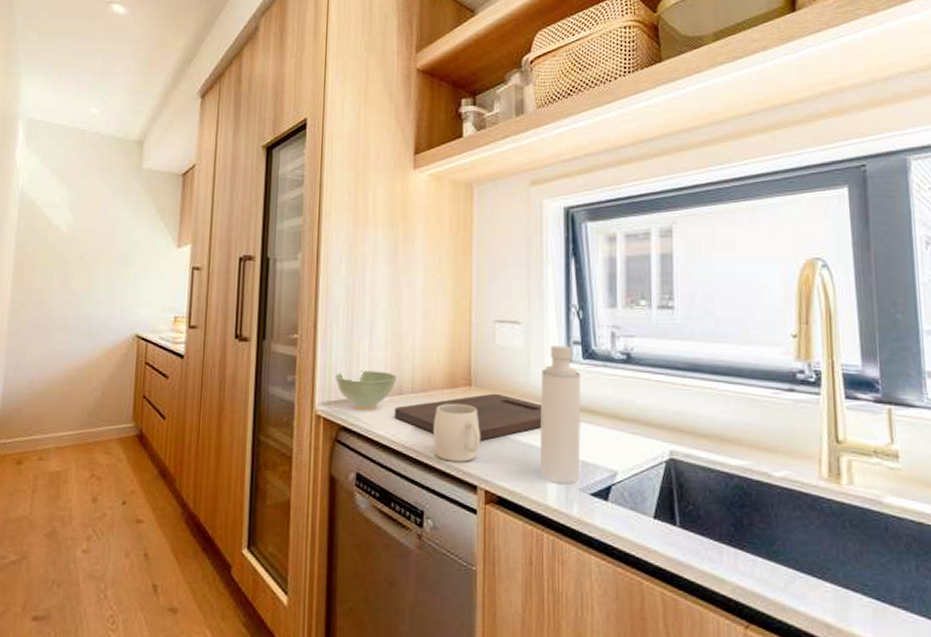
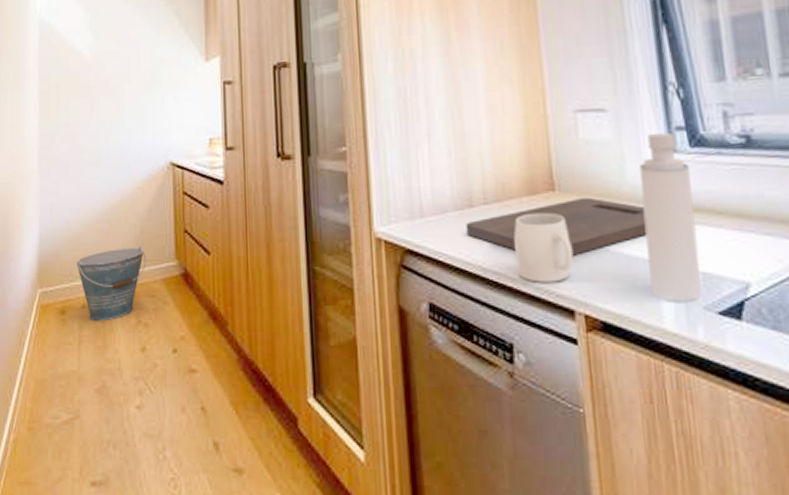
bucket: none [36,408,106,473] -> present [76,247,147,321]
bowl: present [334,370,397,411] -> none [392,181,465,230]

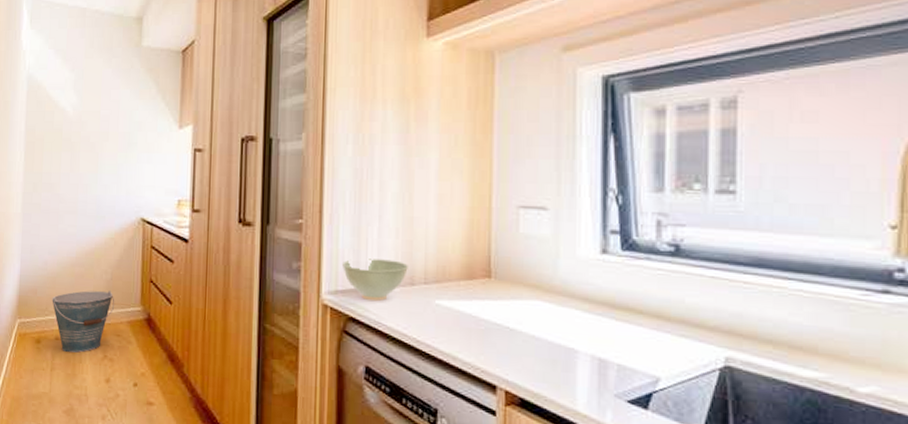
bowl: none [392,181,465,230] -> present [341,259,408,302]
cutting board: present [466,197,647,256] -> none [405,286,572,338]
mug: present [514,212,574,283] -> none [448,295,502,360]
spray bottle: present [640,133,702,302] -> none [569,235,618,389]

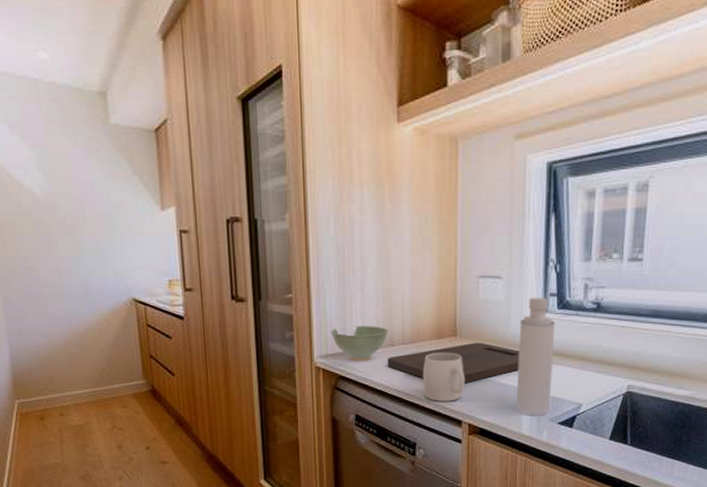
bucket: present [52,290,115,353] -> none [50,368,117,425]
cutting board: none [405,286,572,338] -> present [387,342,520,383]
mug: none [448,295,502,360] -> present [423,352,465,401]
spray bottle: none [569,235,618,389] -> present [516,298,555,416]

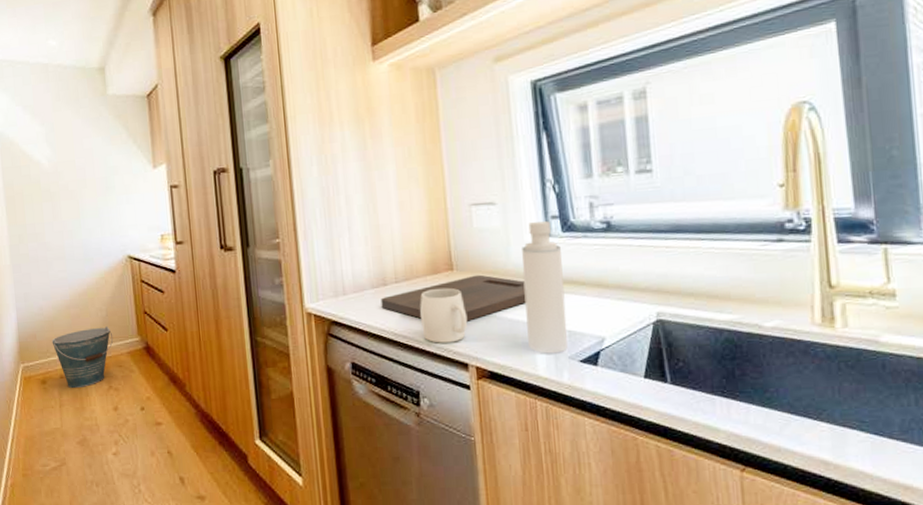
bucket: none [50,368,117,425] -> present [51,326,114,388]
bowl: present [330,326,388,362] -> none [319,265,380,305]

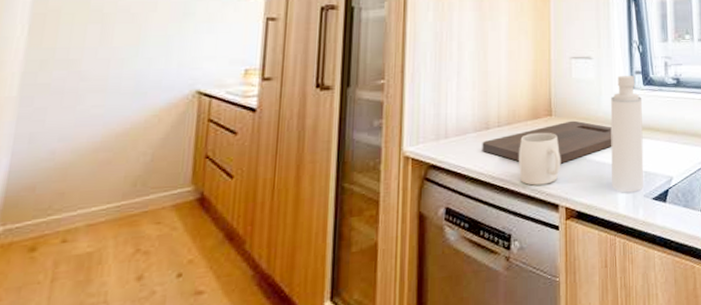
bucket: present [51,326,114,388] -> none [59,174,156,255]

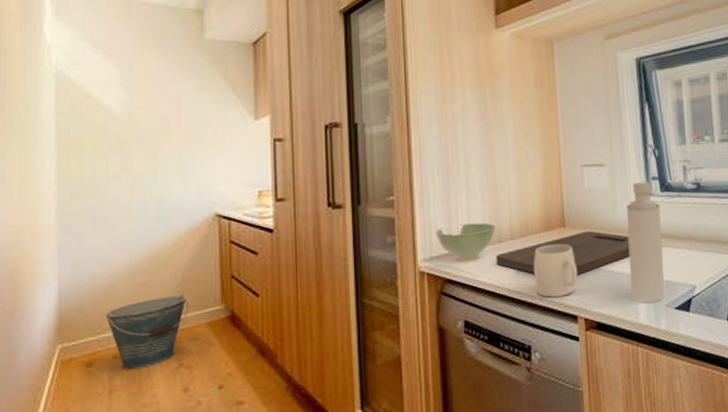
bucket: none [59,174,156,255] -> present [105,294,190,370]
bowl: none [423,109,484,148] -> present [434,222,496,262]

